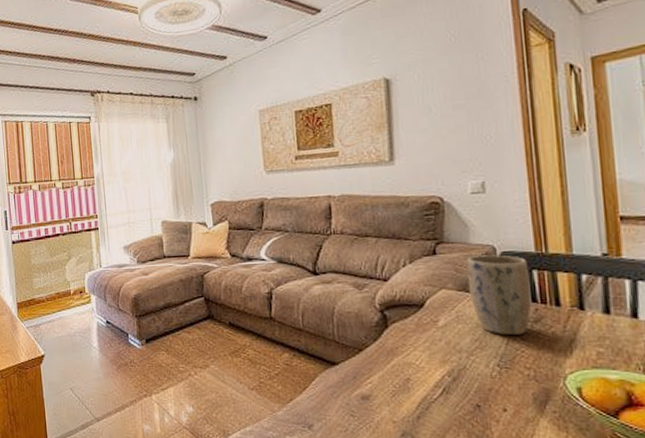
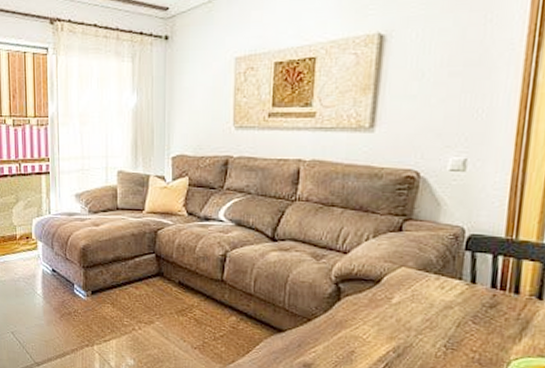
plant pot: present [466,255,532,335] -> none [429,236,495,318]

